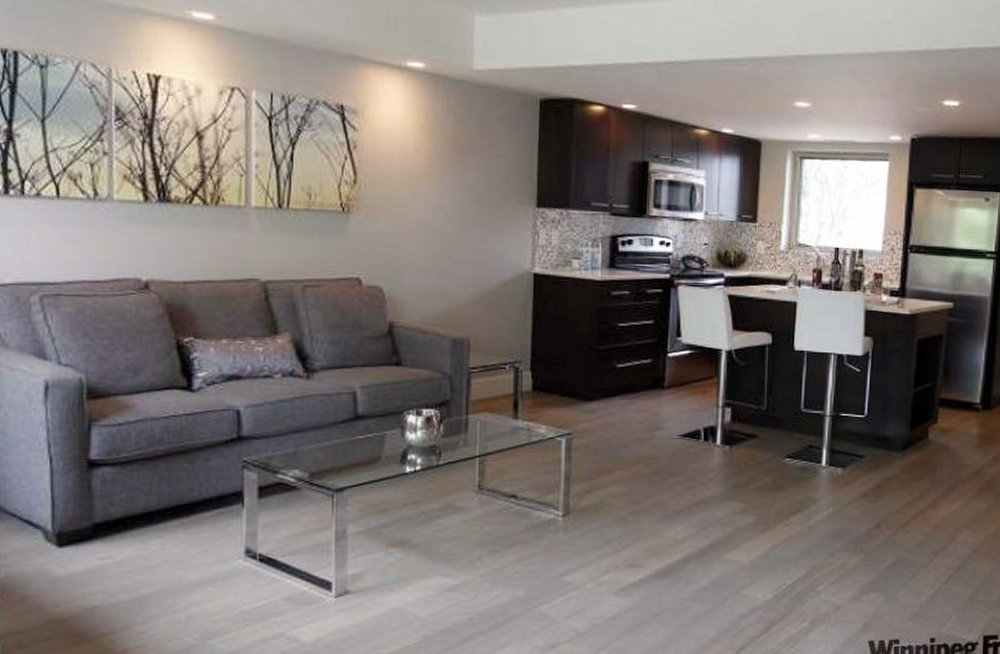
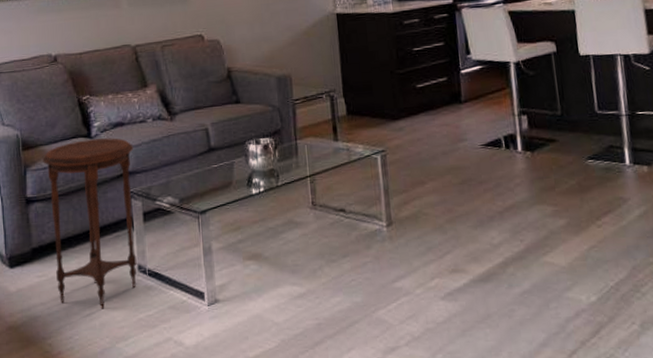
side table: none [117,393,253,600] -> present [42,138,137,309]

